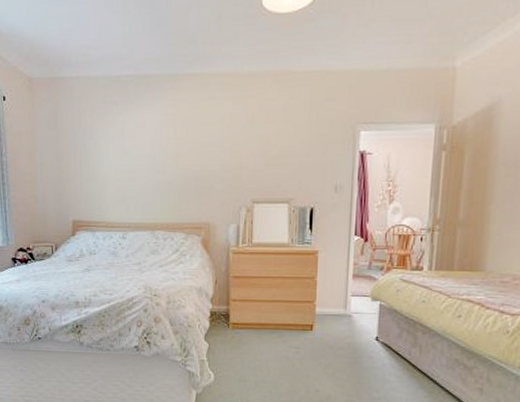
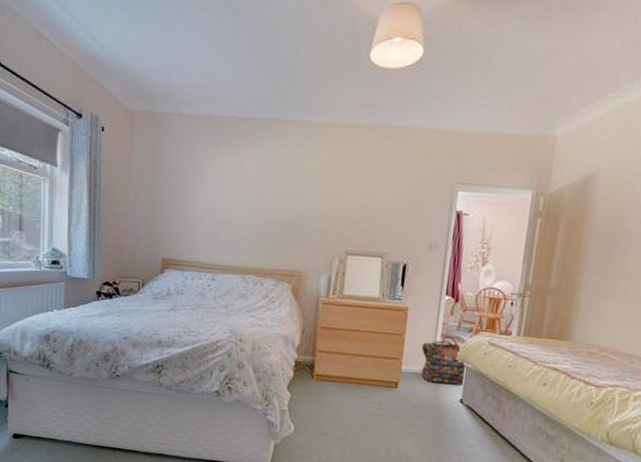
backpack: none [333,275,381,324] -> present [421,335,467,386]

